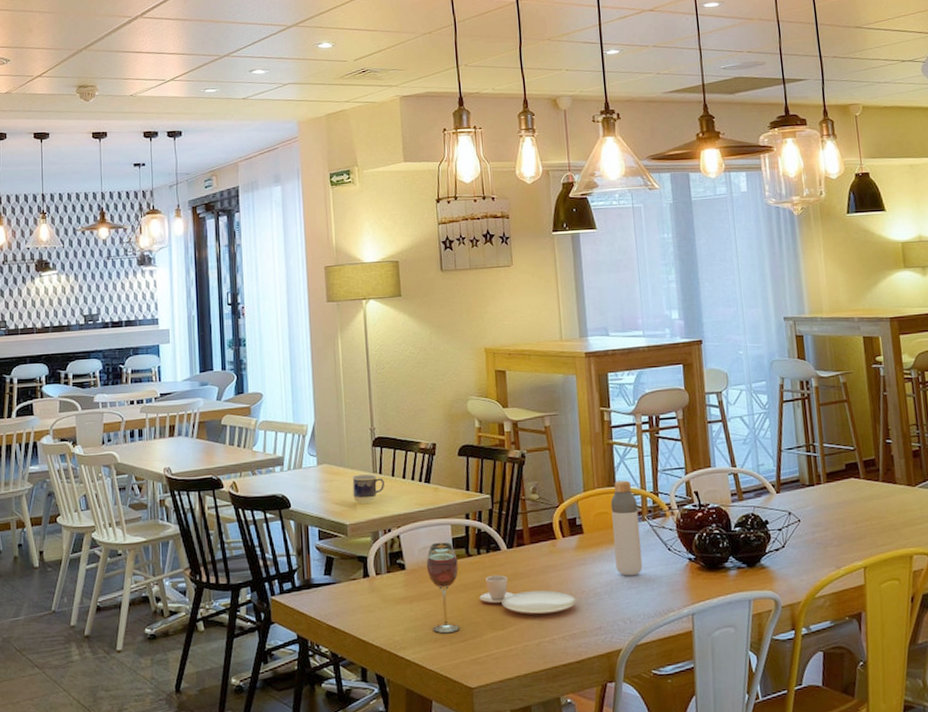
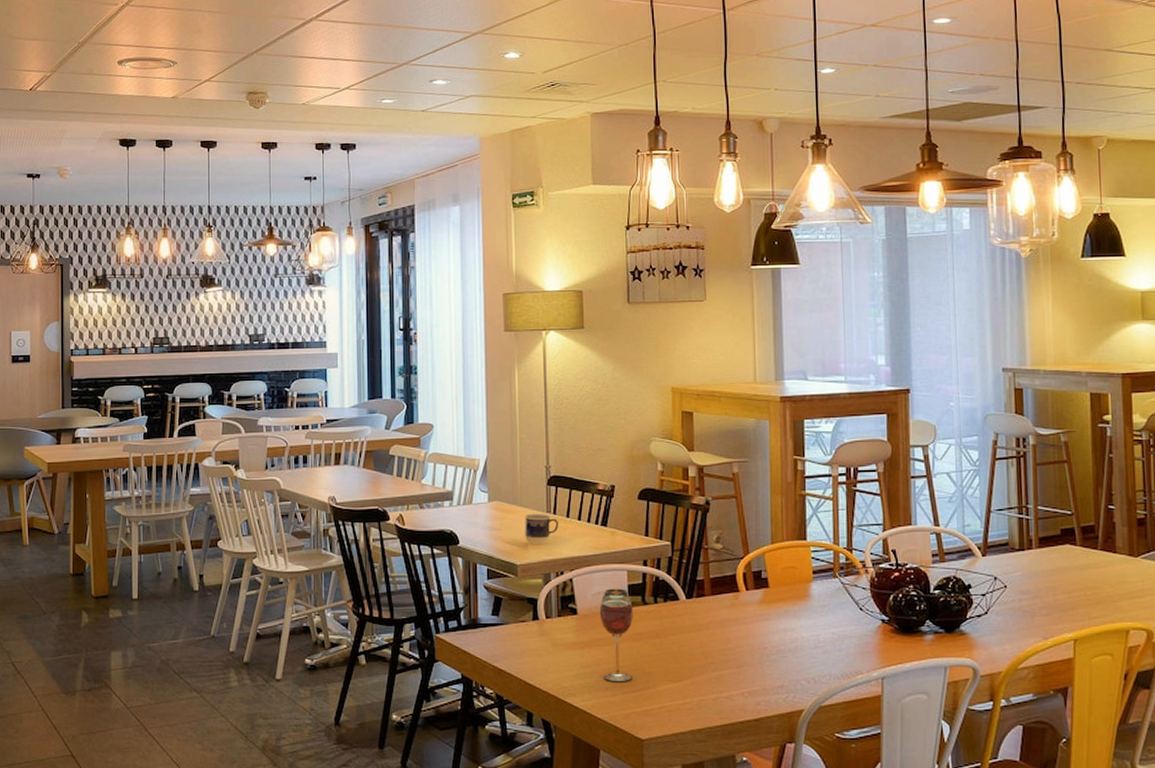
teacup: present [479,574,514,604] -> none [654,625,691,655]
plate: present [502,590,576,615] -> none [678,644,758,669]
bottle: present [610,480,643,576] -> none [800,534,831,635]

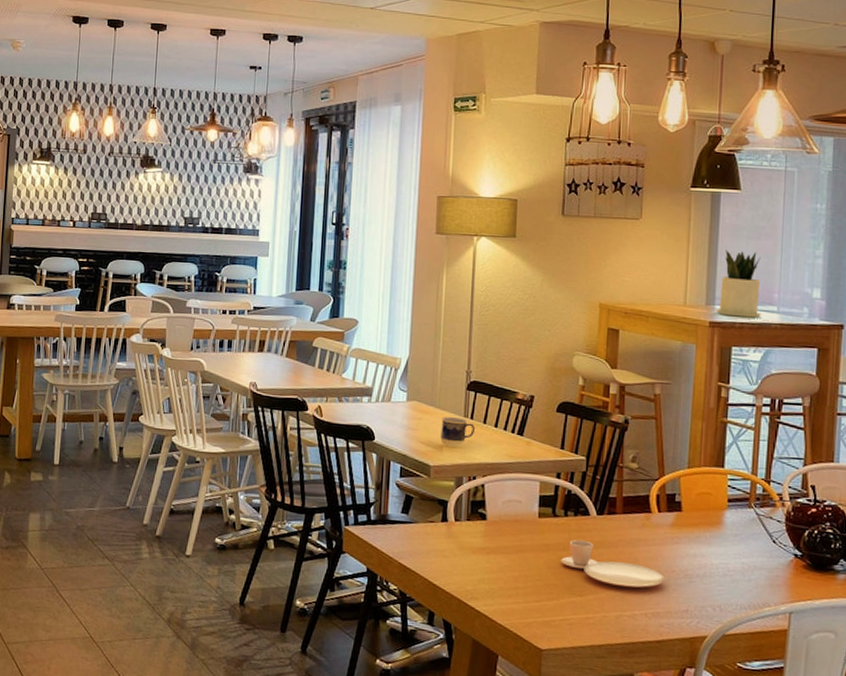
wineglass: present [599,588,633,682] -> none [508,497,543,591]
teacup: none [654,625,691,655] -> present [561,539,598,570]
plate: none [678,644,758,669] -> present [584,561,664,588]
planter: none [785,324,830,390] -> present [716,249,761,318]

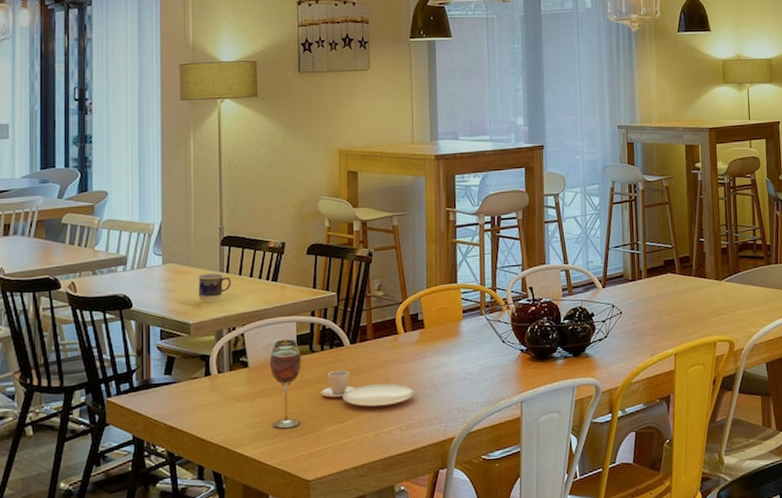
wineglass: none [508,497,543,591] -> present [269,339,301,429]
planter: present [716,249,761,318] -> none [439,90,477,149]

